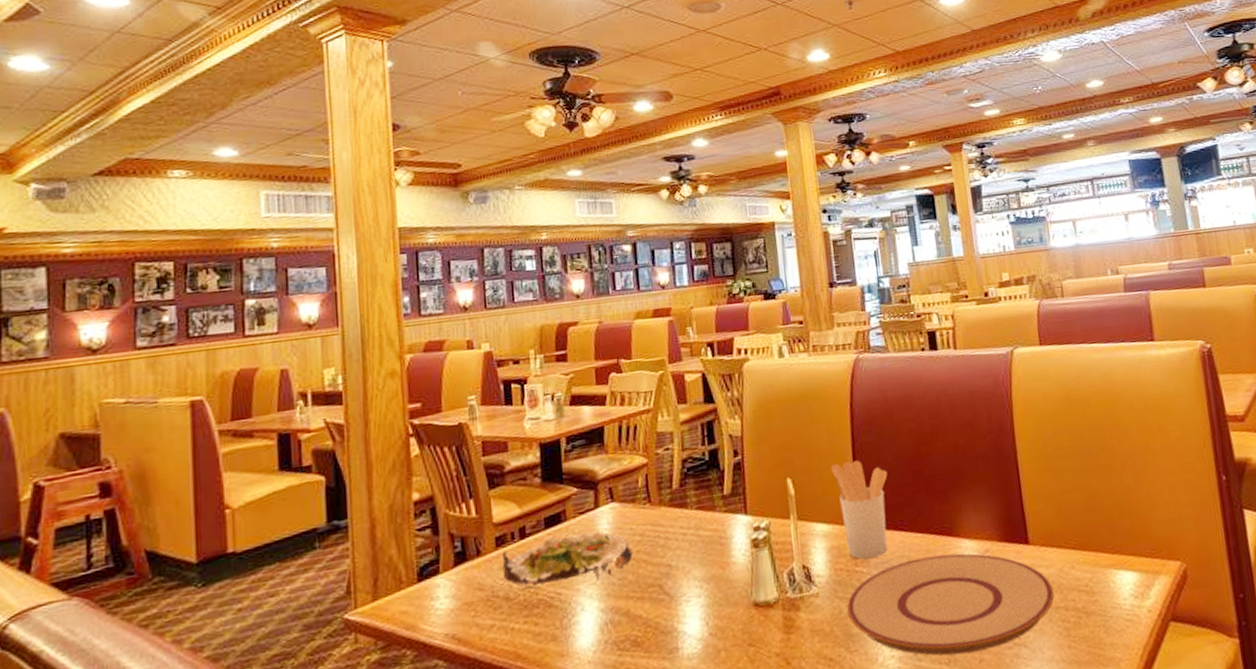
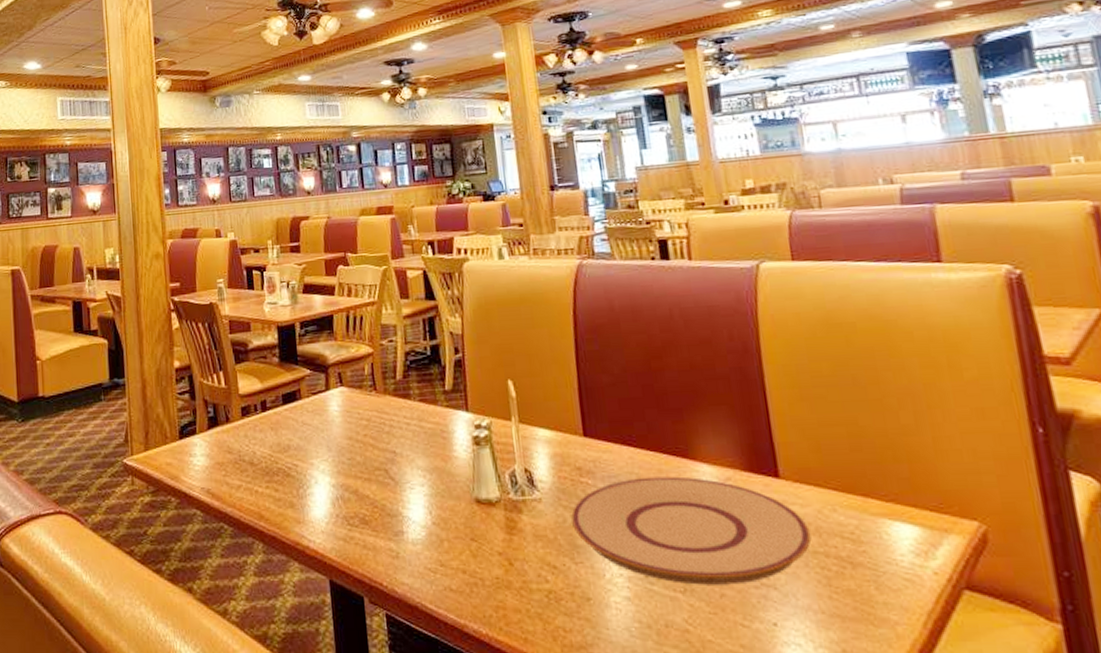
salad plate: present [502,530,633,590] -> none [247,411,360,459]
utensil holder: present [830,460,888,559] -> none [553,369,615,470]

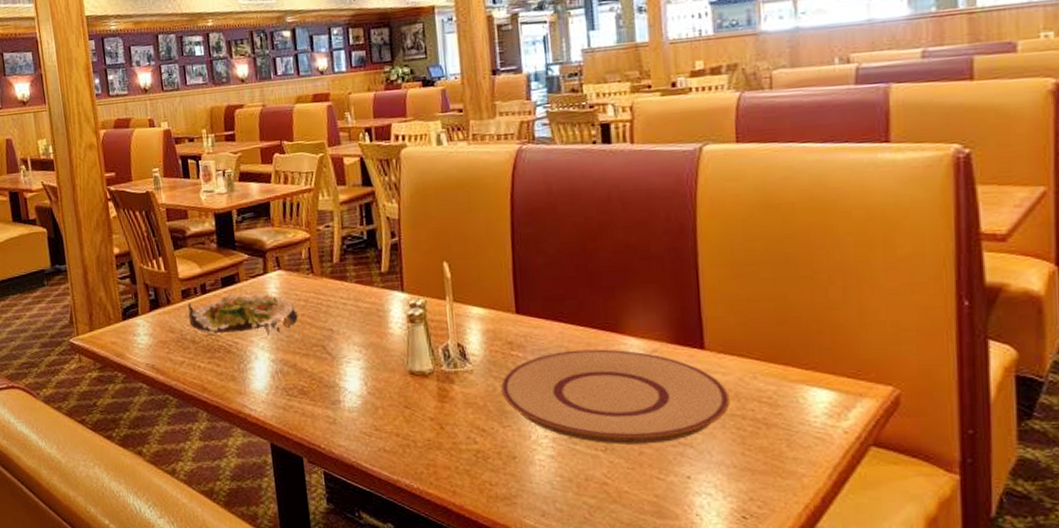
salad plate: none [247,411,360,459] -> present [188,293,298,337]

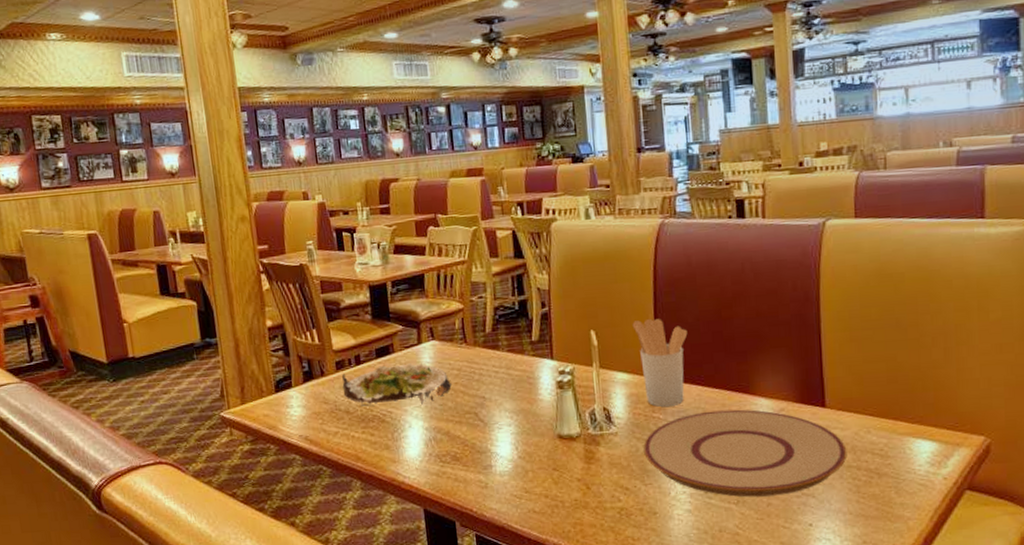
utensil holder: none [488,251,549,344] -> present [632,319,688,407]

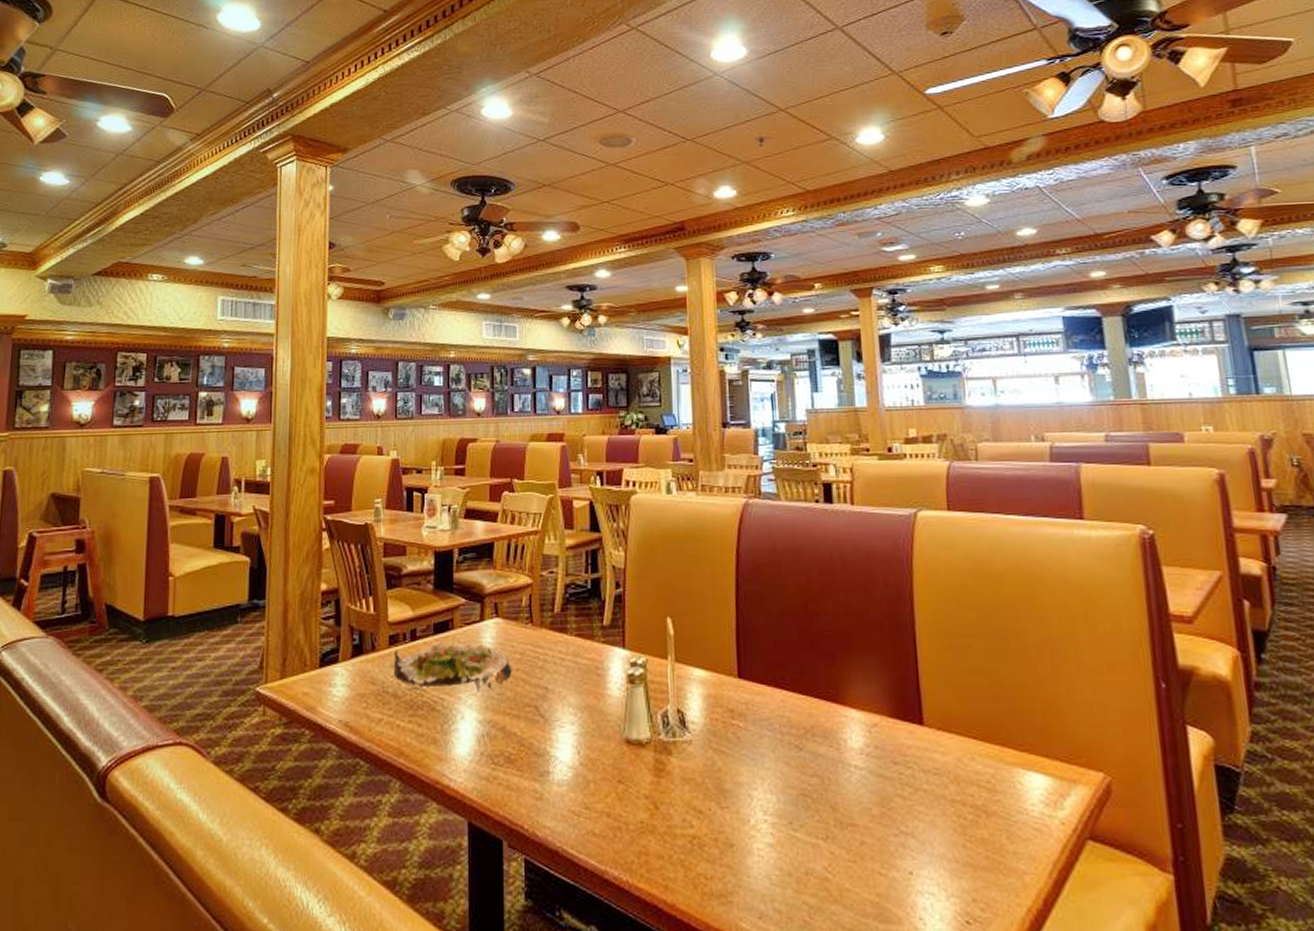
utensil holder: present [632,319,688,407] -> none [712,609,772,712]
plate: present [643,409,847,497] -> none [720,721,950,832]

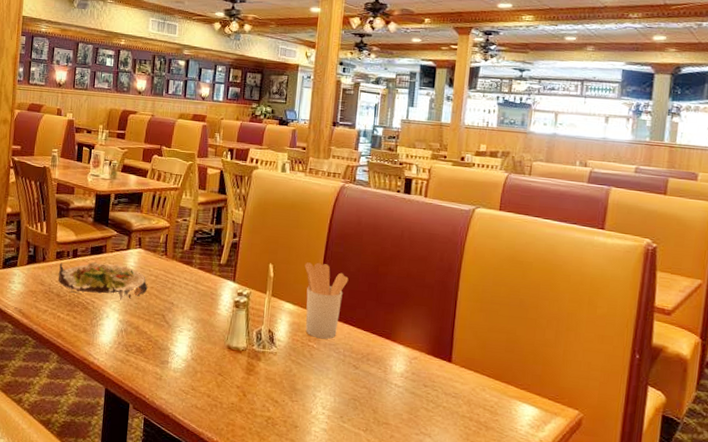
utensil holder: none [712,609,772,712] -> present [304,262,349,339]

